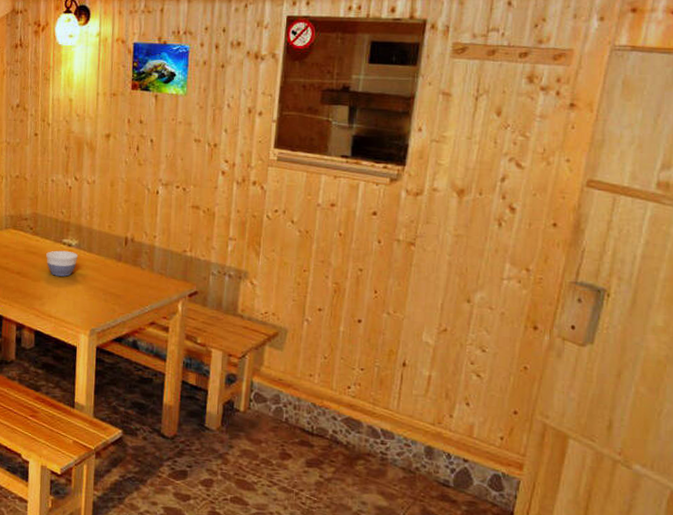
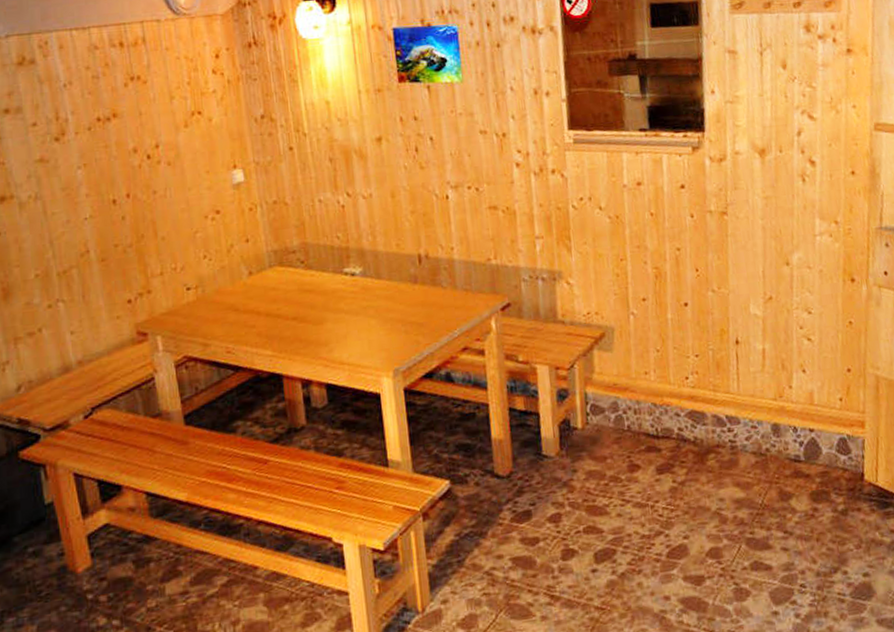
bowl: present [46,250,79,277] -> none [326,281,366,314]

